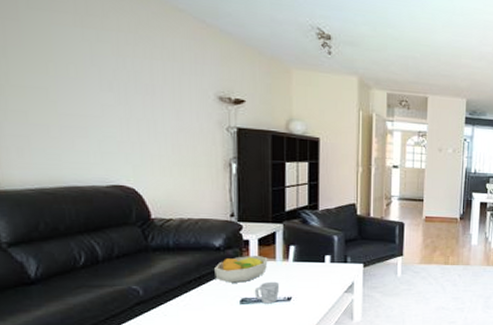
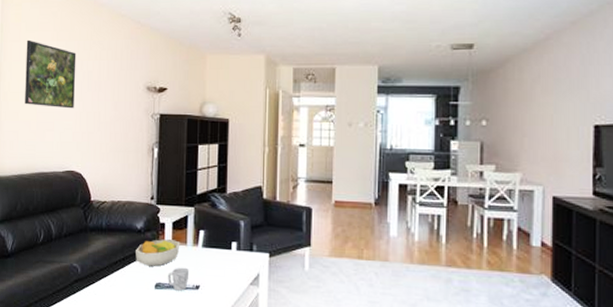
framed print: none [29,19,117,114] -> present [25,39,76,109]

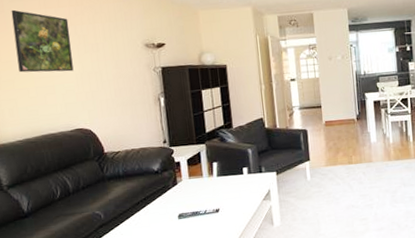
fruit bowl: present [136,239,180,267] -> none [155,174,197,201]
mug: present [167,267,190,292] -> none [188,196,209,218]

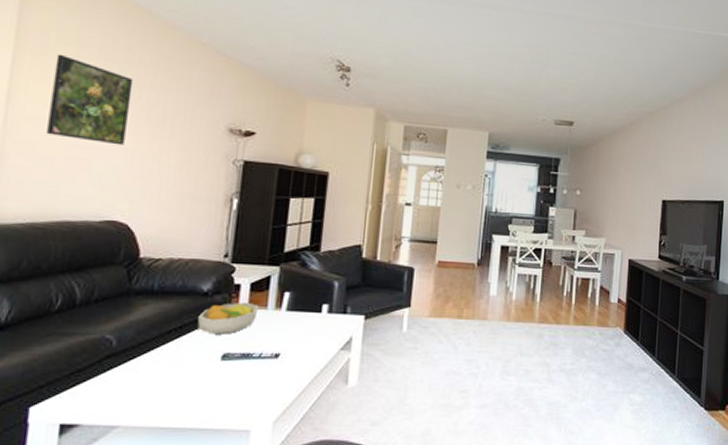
fruit bowl: none [155,174,197,201] -> present [197,303,259,335]

